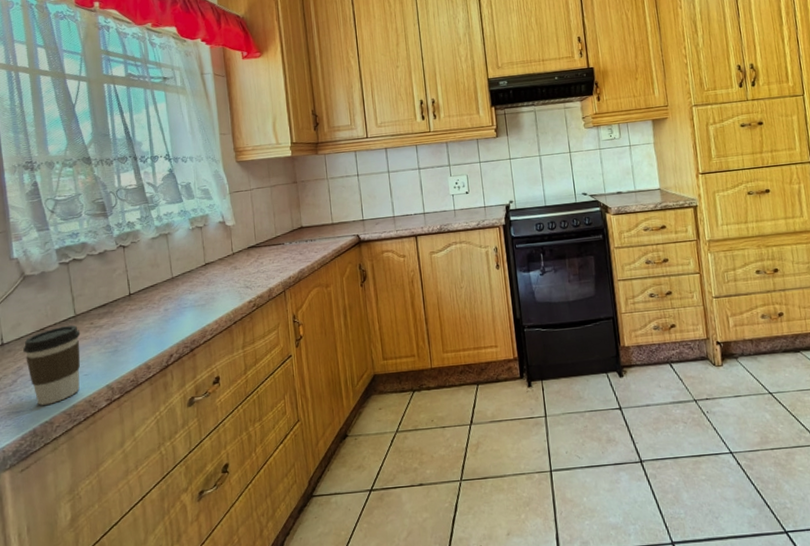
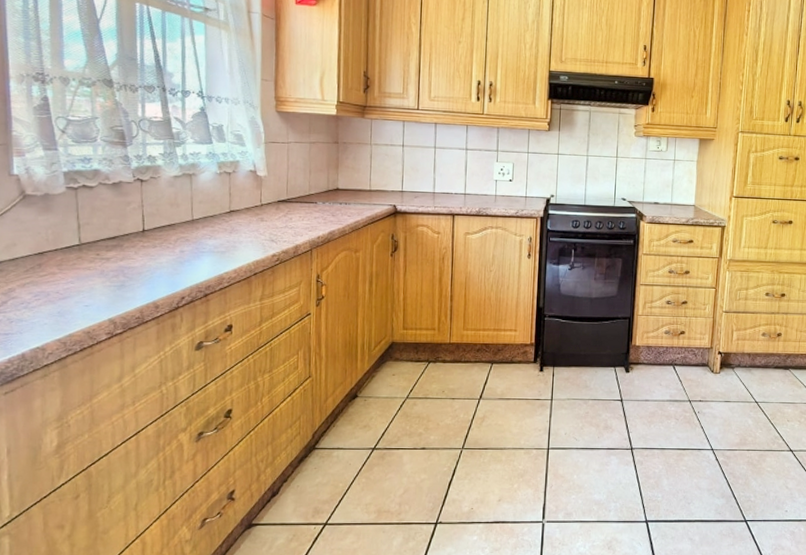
coffee cup: present [23,324,81,405] -> none [17,252,84,331]

